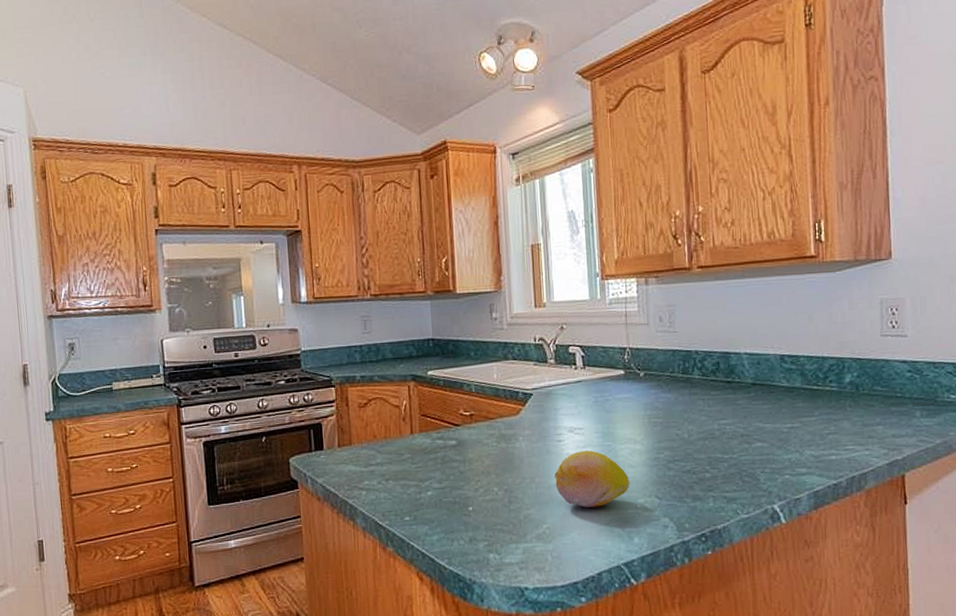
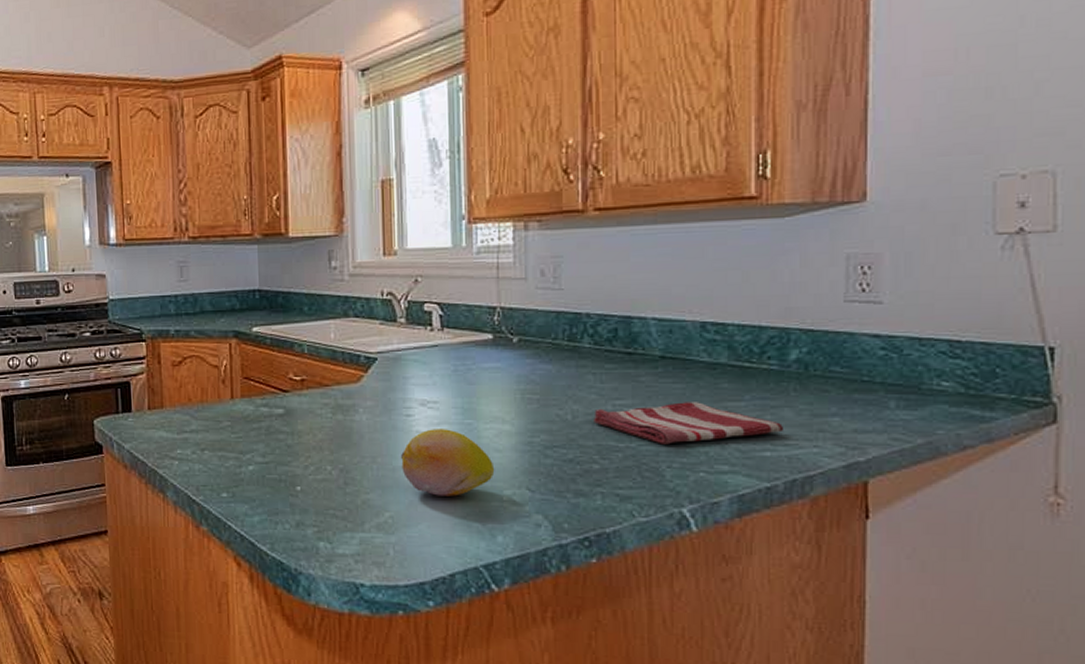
dish towel: none [704,419,844,454] -> present [594,402,784,445]

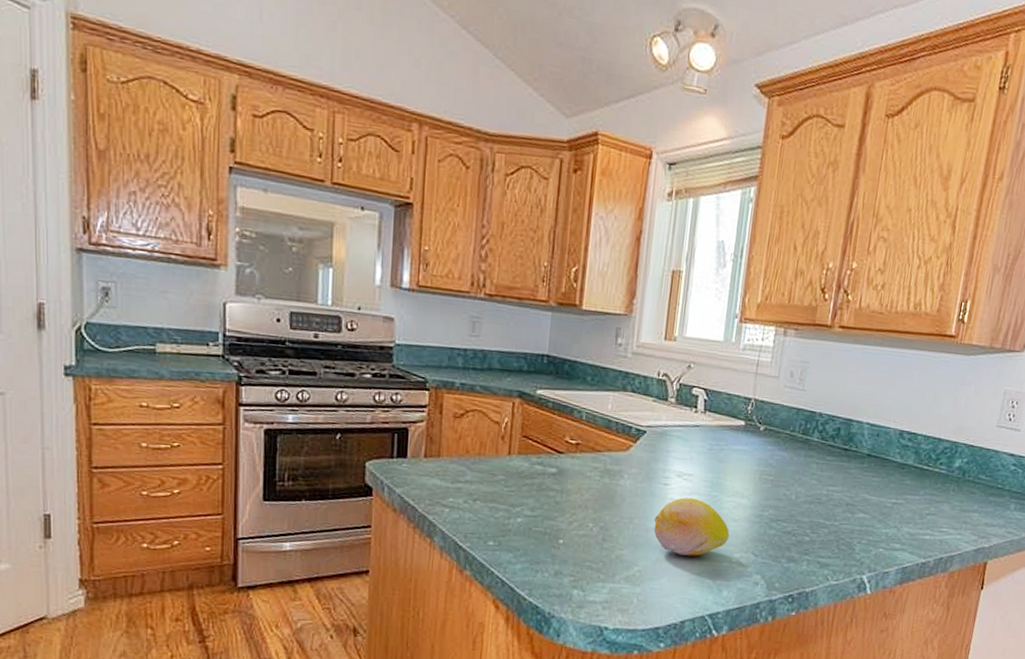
dish towel: present [594,402,784,445] -> none [811,492,942,525]

